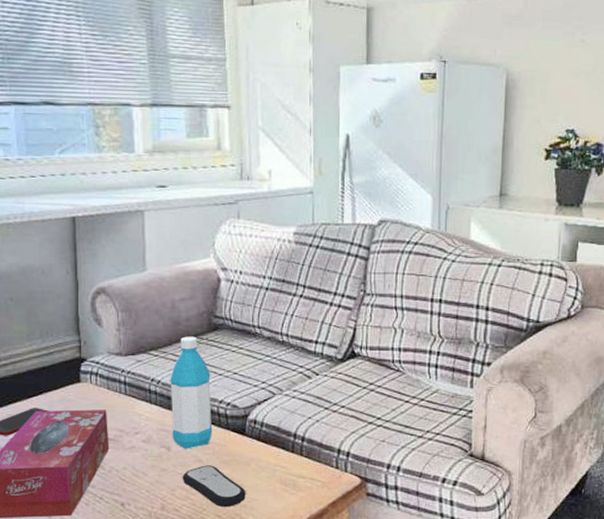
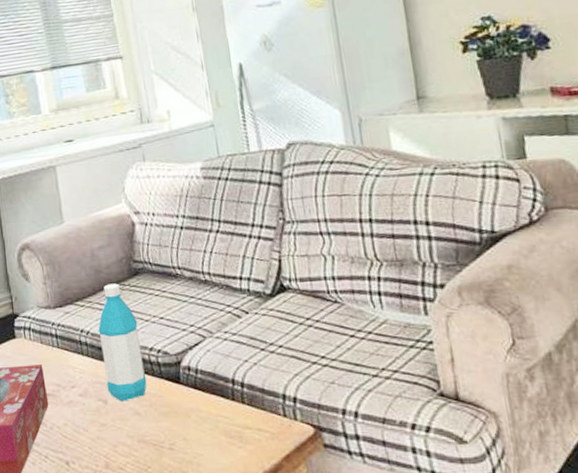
remote control: present [182,465,246,508] -> none [122,418,191,465]

